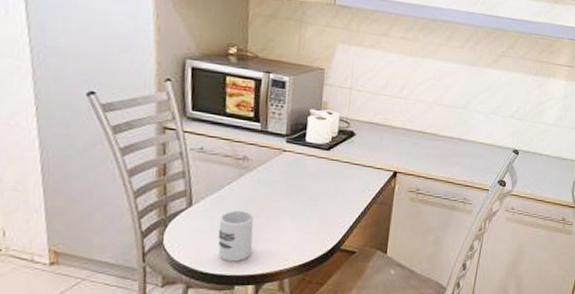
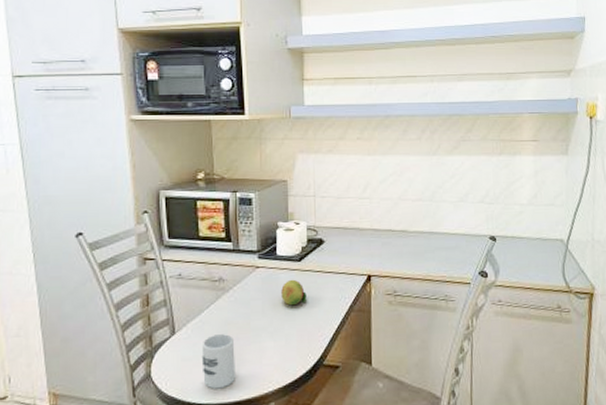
fruit: none [306,166,332,192] -> present [281,279,307,306]

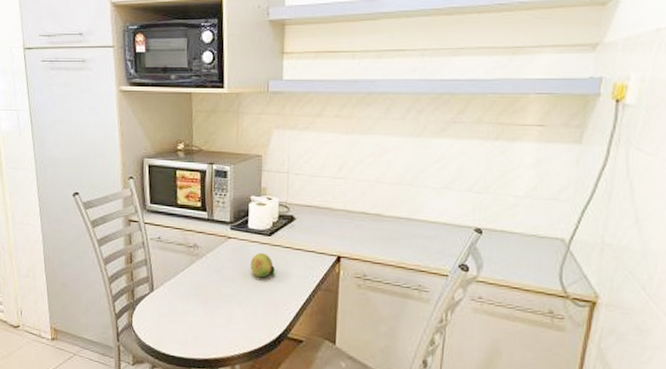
cup: present [201,334,235,389] -> none [176,296,206,346]

